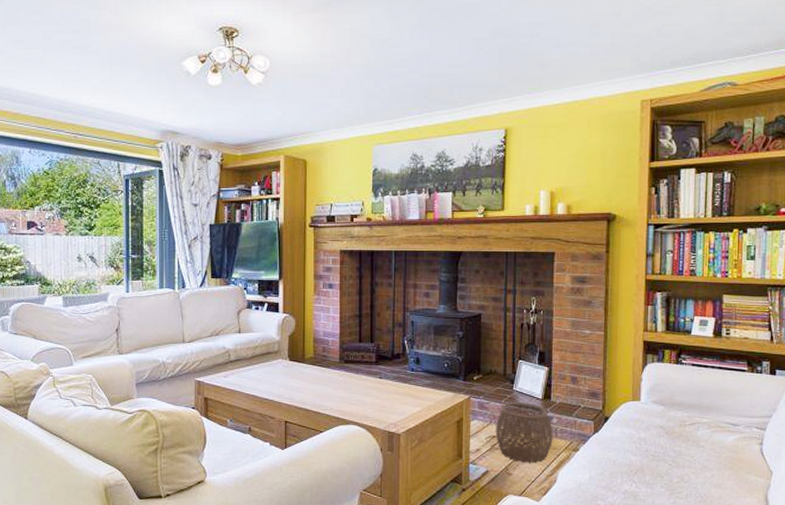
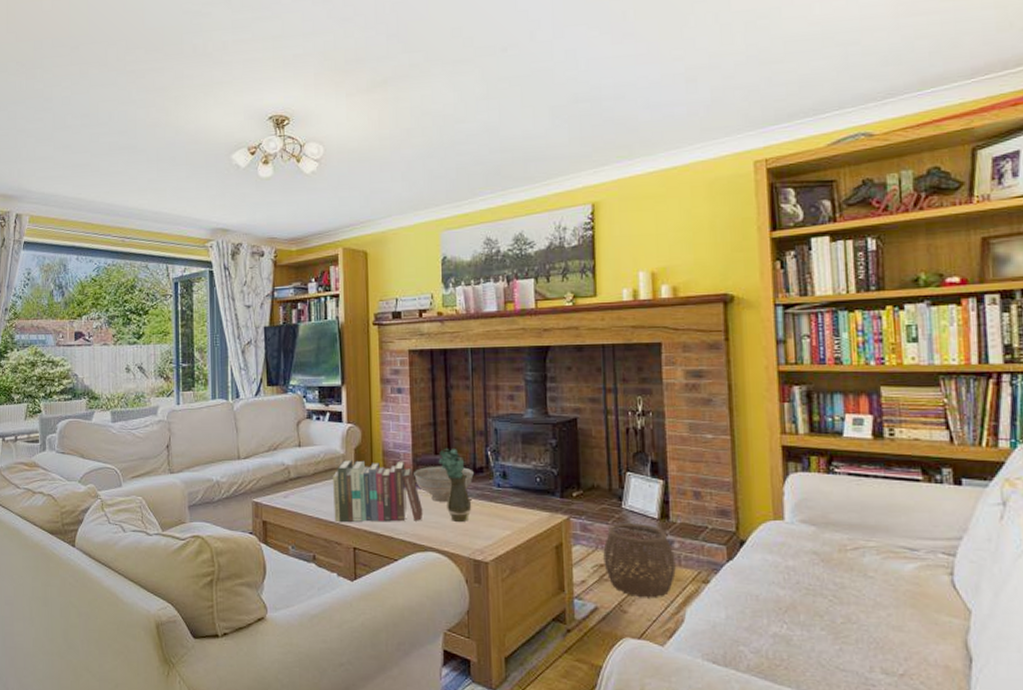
books: none [269,346,347,400] -> present [333,460,423,523]
decorative bowl: none [340,352,392,383] -> present [414,466,474,502]
vase: none [362,335,389,400] -> present [438,446,472,522]

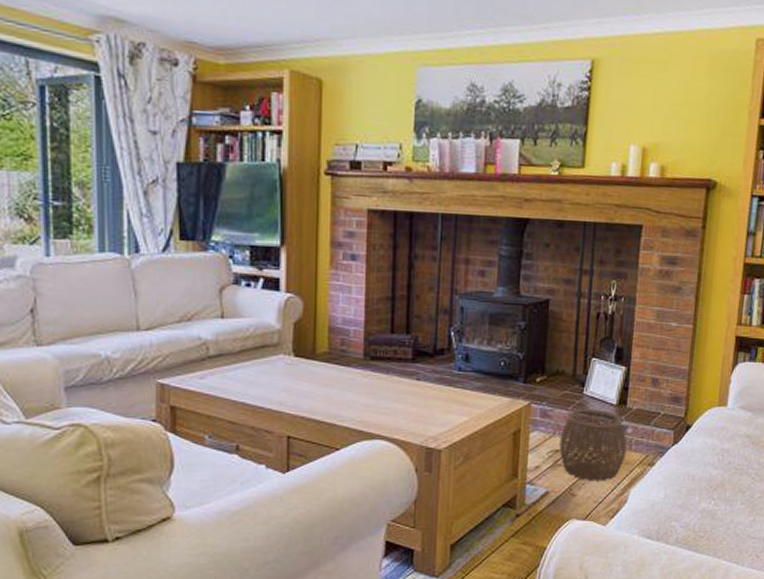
books: present [333,460,423,523] -> none [265,336,373,408]
decorative bowl: present [414,466,474,502] -> none [365,346,434,386]
vase: present [438,446,472,522] -> none [394,324,429,407]

